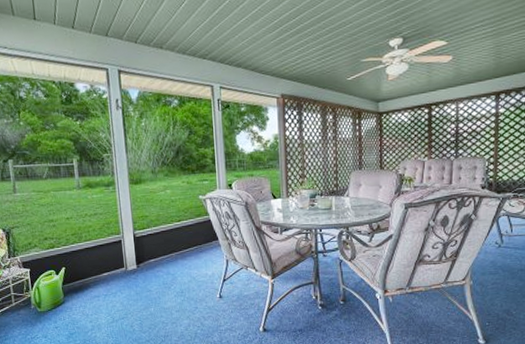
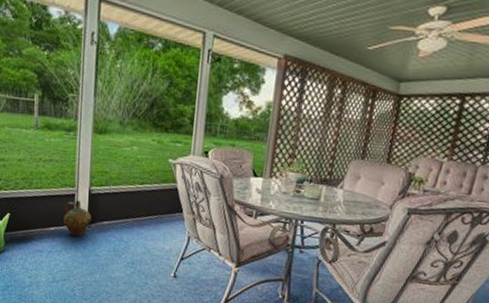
ceramic jug: none [113,244,139,277] -> present [64,200,92,237]

